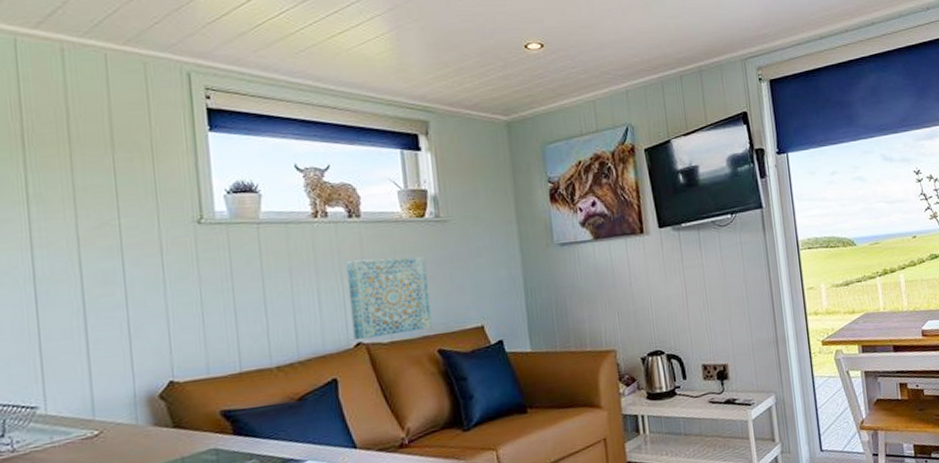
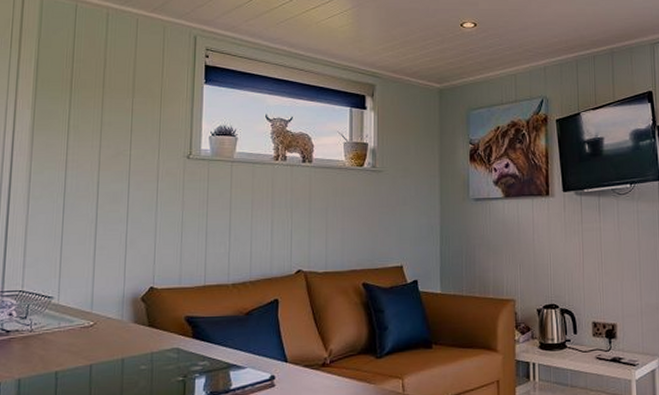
wall art: present [346,257,432,341] -> none [296,199,360,268]

